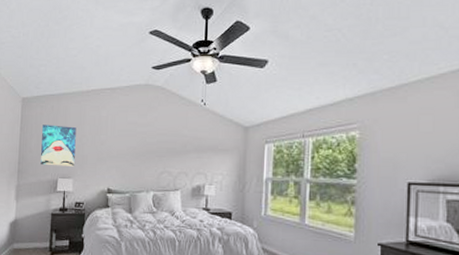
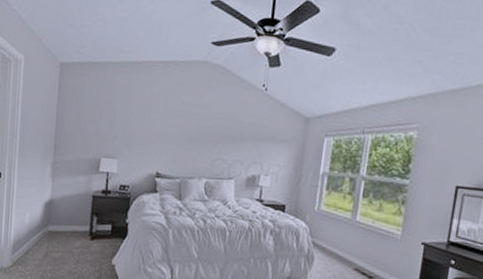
wall art: present [41,124,76,167] -> none [81,96,124,146]

